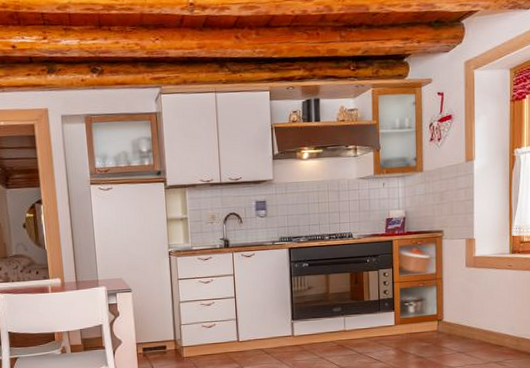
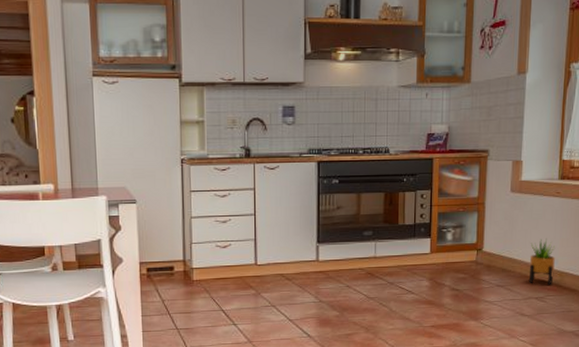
potted plant: none [487,308,511,351] -> present [529,239,555,286]

